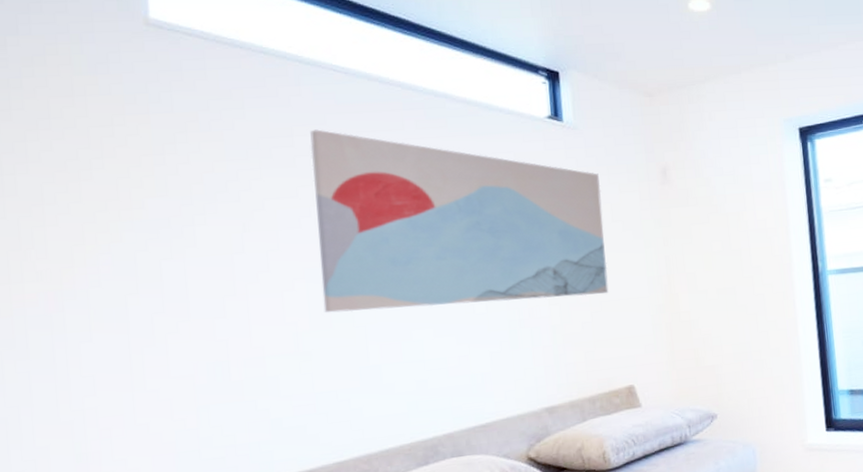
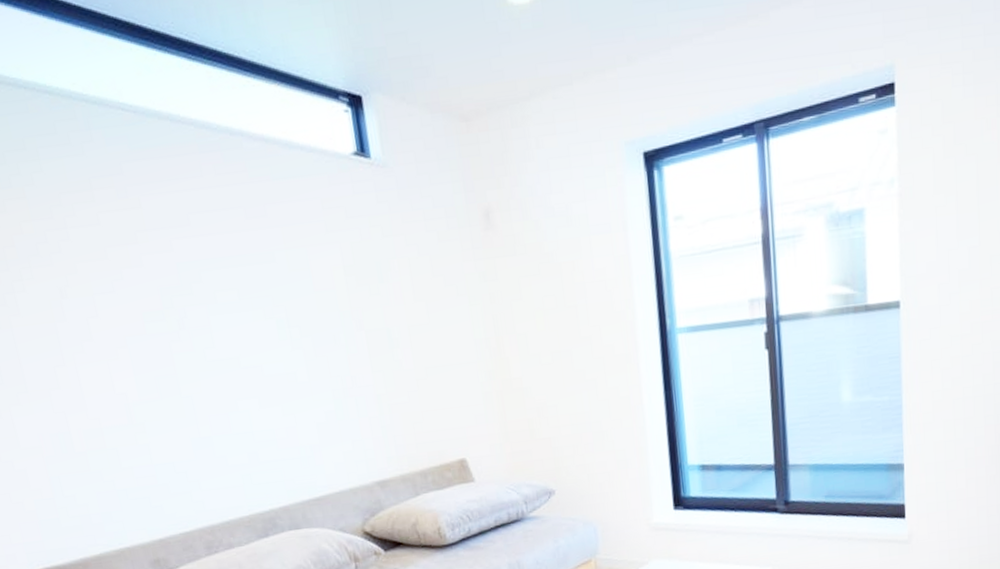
wall art: present [310,129,609,313] -> none [108,180,434,383]

